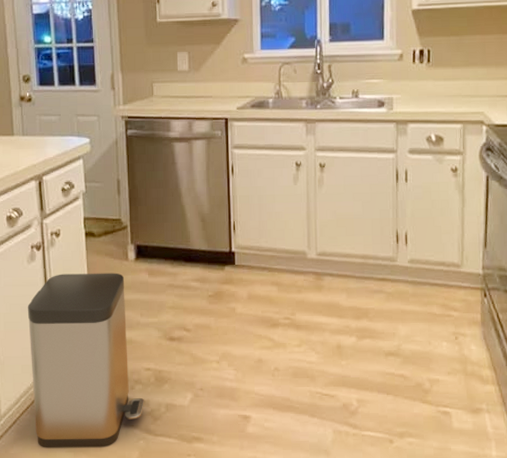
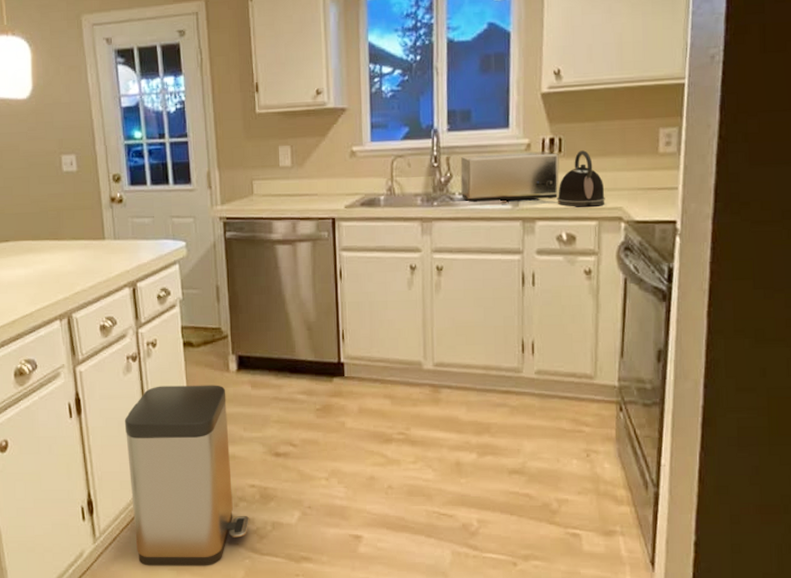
toaster: none [341,61,429,106] -> present [460,151,560,203]
kettle: none [426,61,469,112] -> present [557,150,605,207]

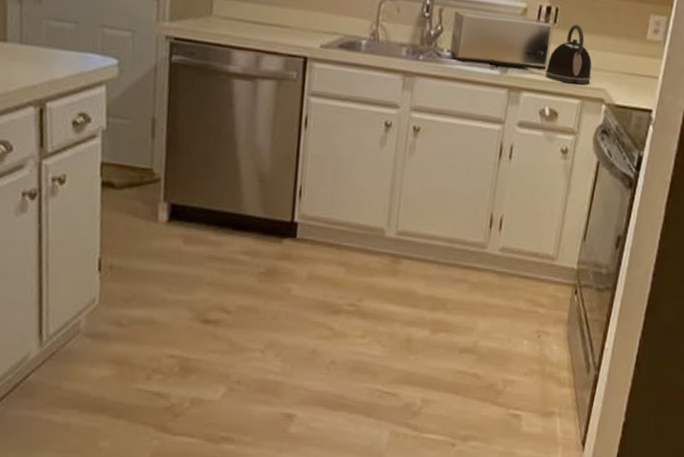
pedal bin: present [124,385,250,566] -> none [10,232,165,448]

